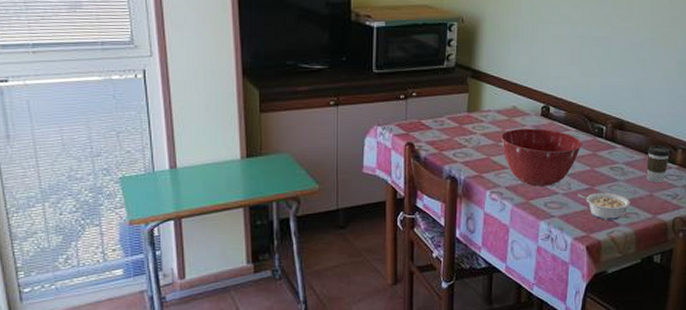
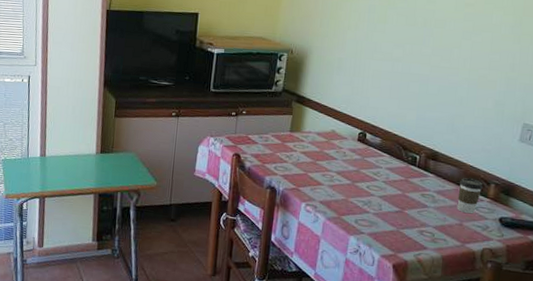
mixing bowl: present [500,128,583,186] -> none [318,150,396,205]
legume: present [578,192,630,220] -> none [388,215,439,244]

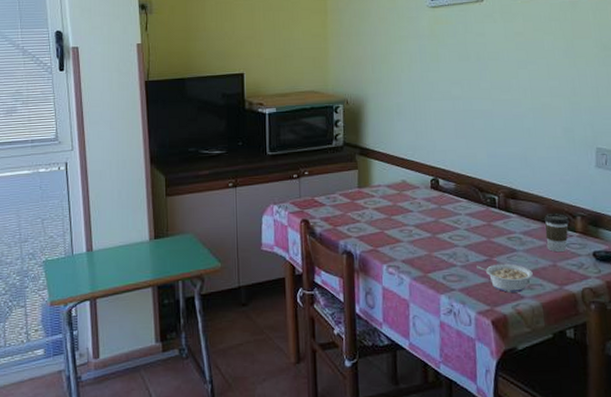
legume: none [388,215,439,244] -> present [477,263,533,293]

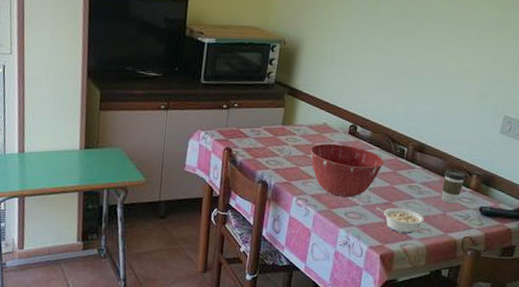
mixing bowl: none [392,201,476,259] -> present [310,143,385,198]

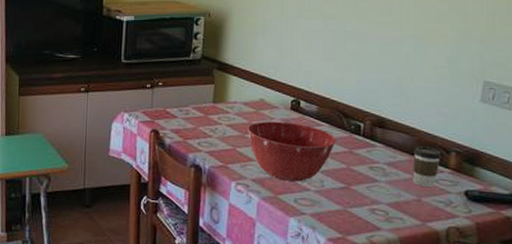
legume: present [376,207,424,234] -> none [332,192,393,224]

